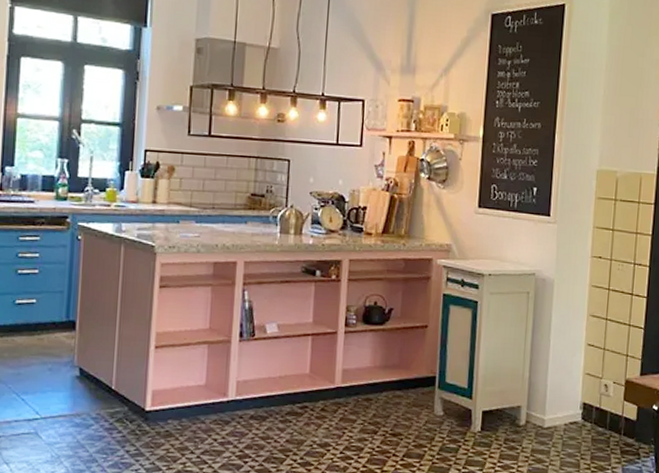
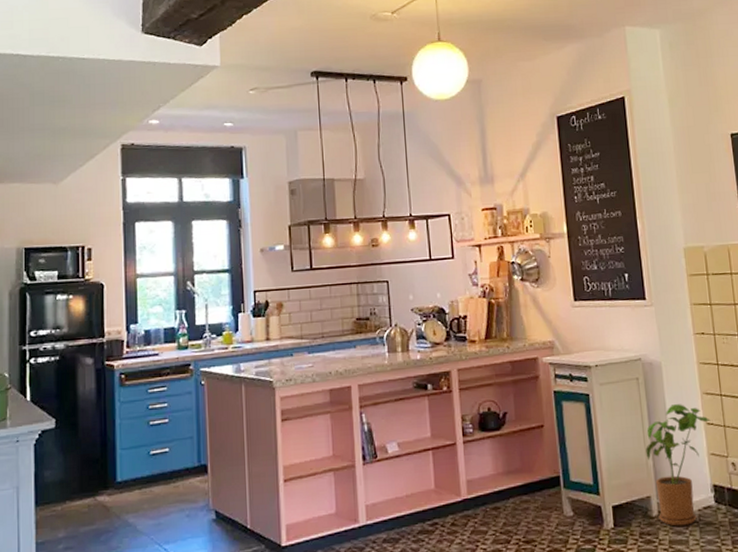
house plant: none [524,322,593,437] -> present [646,404,712,526]

